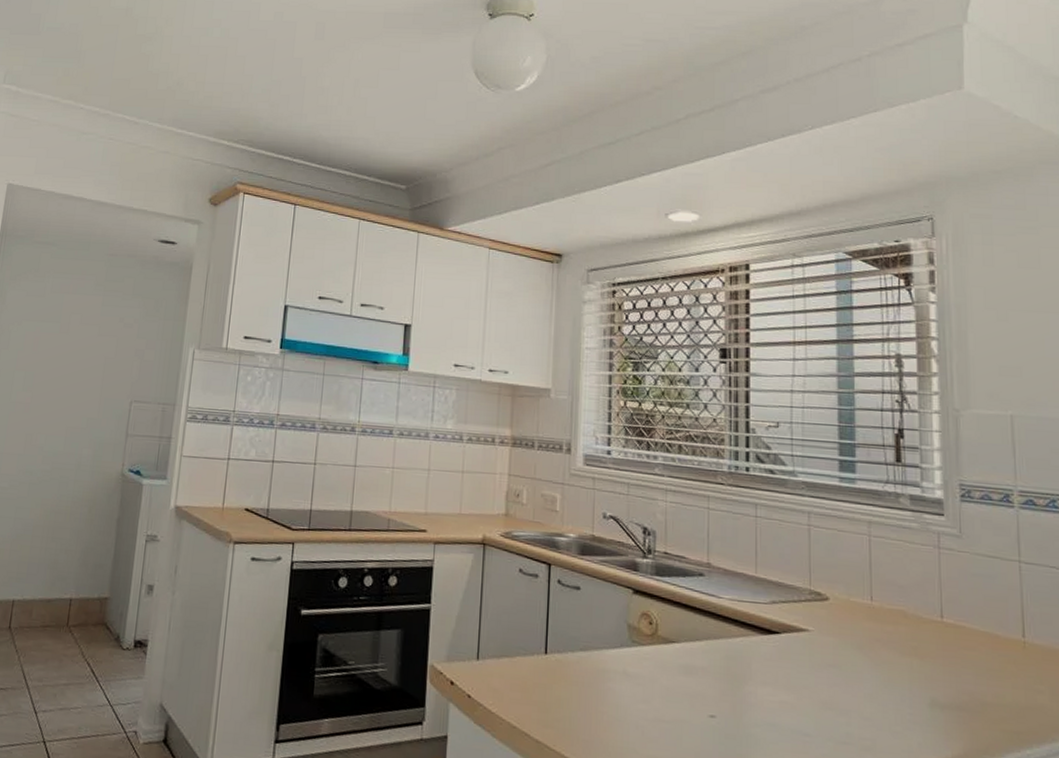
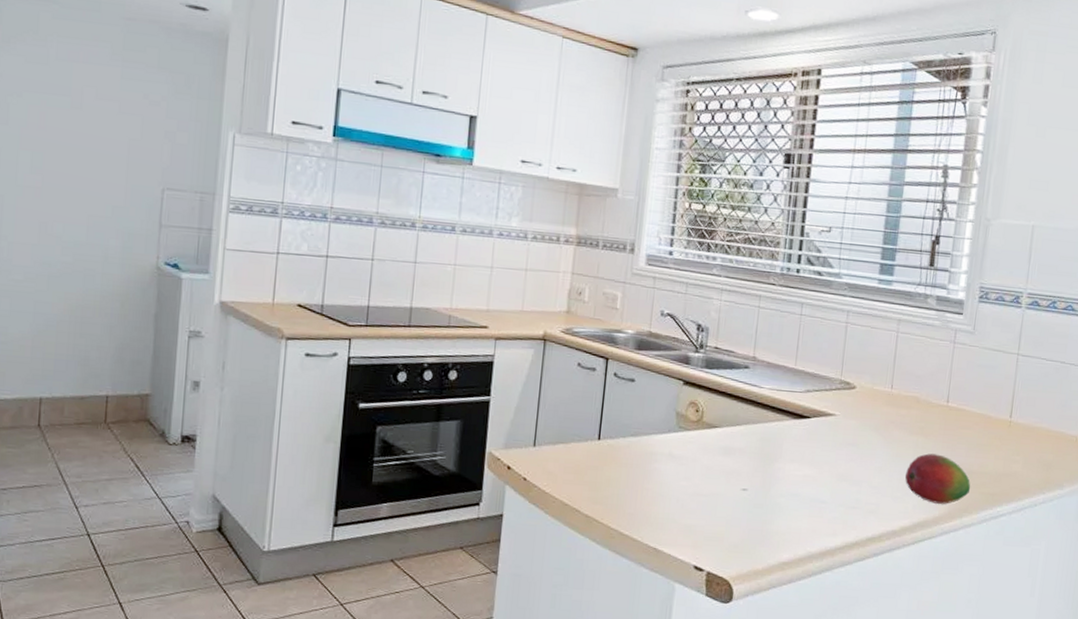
fruit: none [903,679,988,743] -> present [905,453,971,504]

